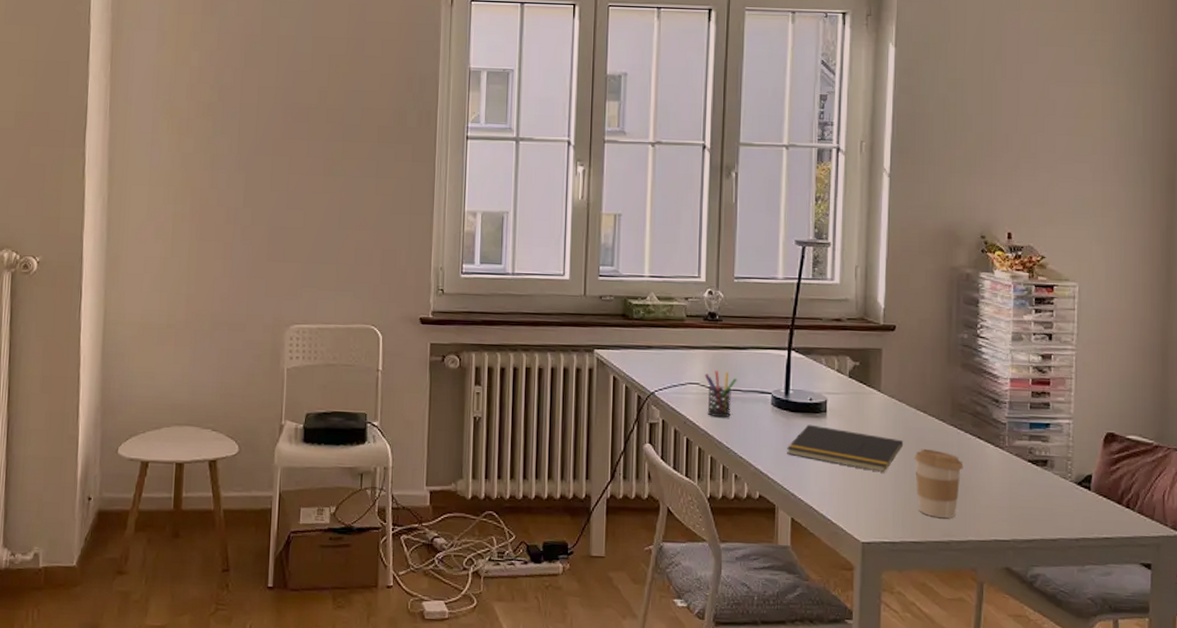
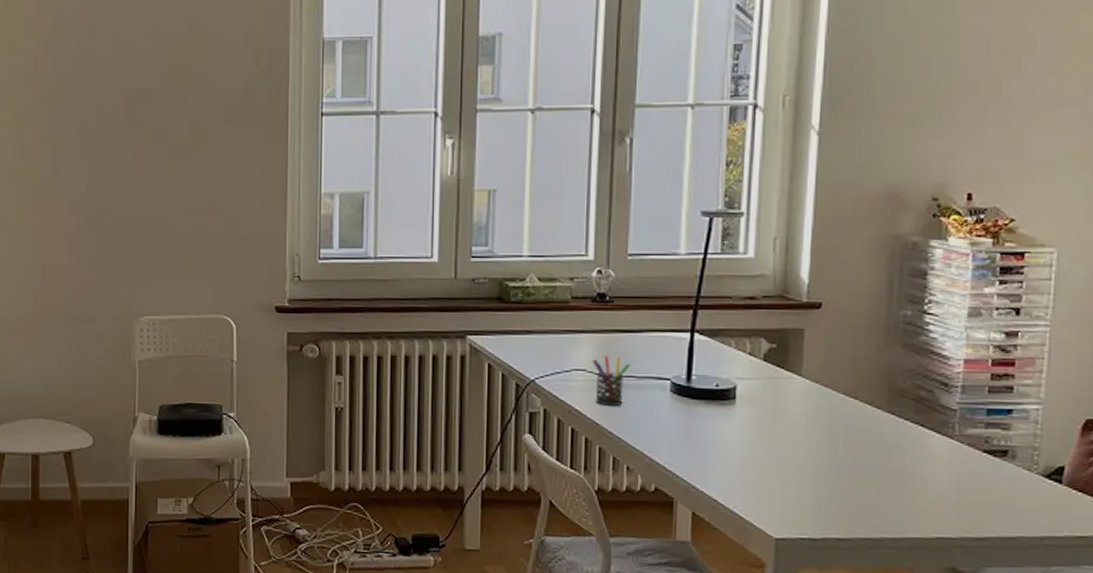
notepad: present [787,424,904,473] -> none [688,412,829,464]
coffee cup: present [914,448,963,518] -> none [841,438,902,513]

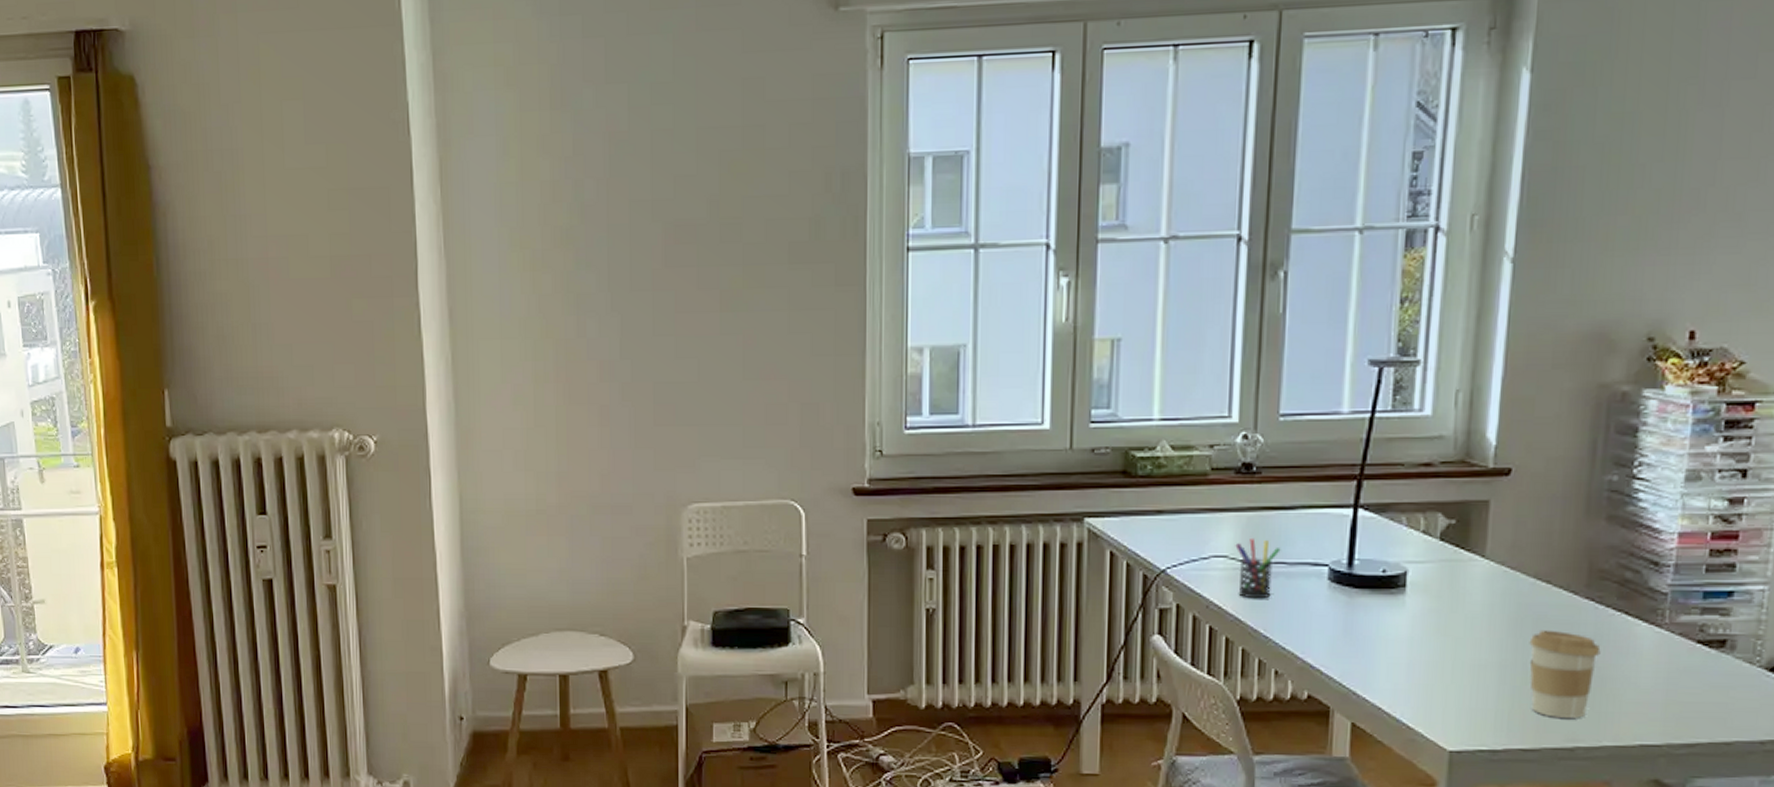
coffee cup: none [841,438,902,513] -> present [1529,629,1601,718]

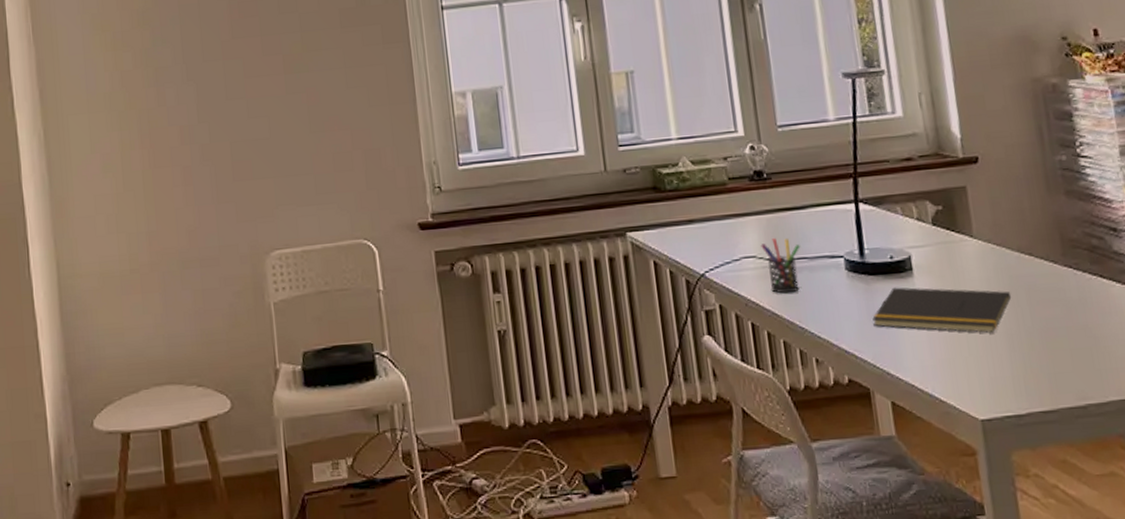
notepad: none [1348,603,1515,663] -> present [872,287,1012,333]
coffee cup: present [1529,629,1601,718] -> none [1026,297,1089,379]

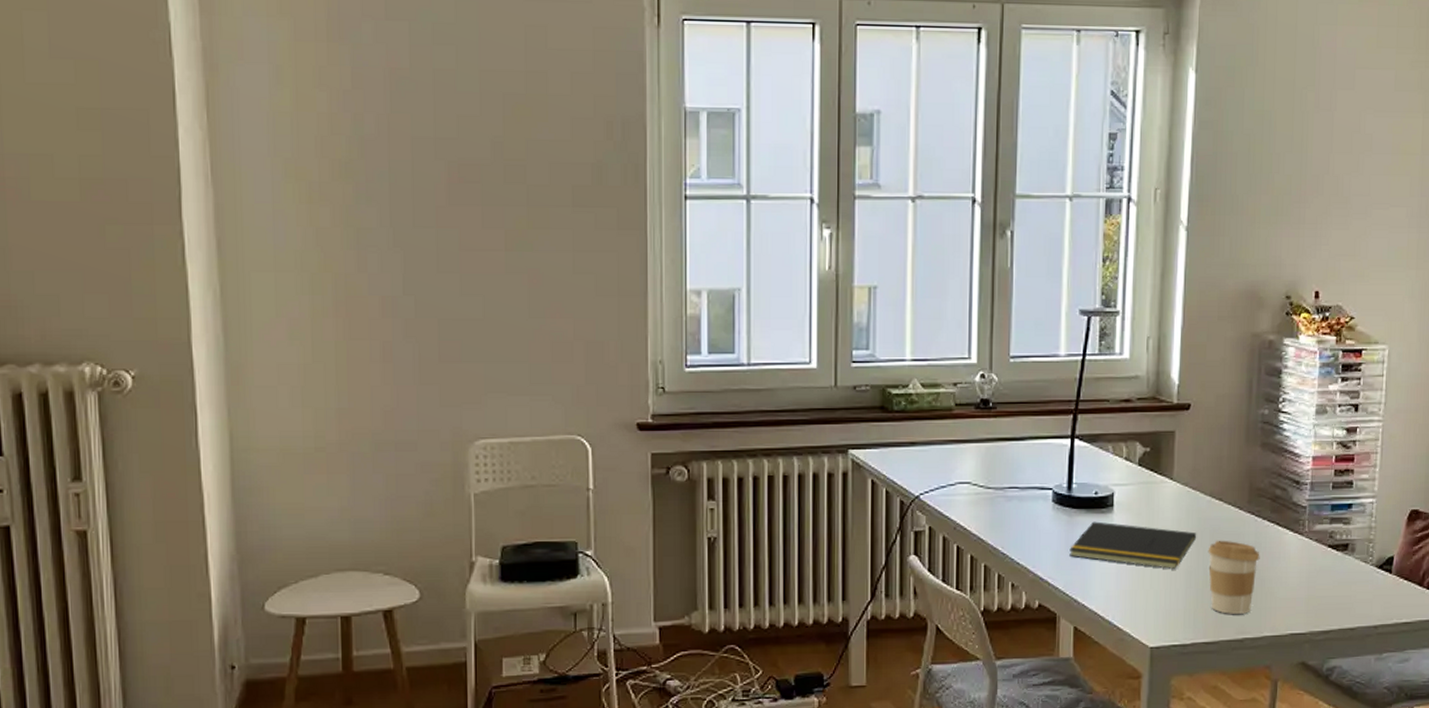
pen holder: present [761,237,801,294] -> none [976,465,1014,520]
coffee cup: none [1026,297,1089,379] -> present [1208,540,1260,614]

